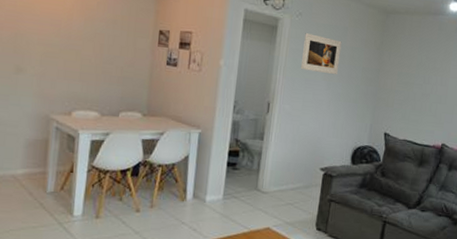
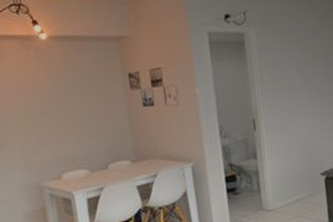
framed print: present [300,33,342,75] -> none [273,40,315,79]

